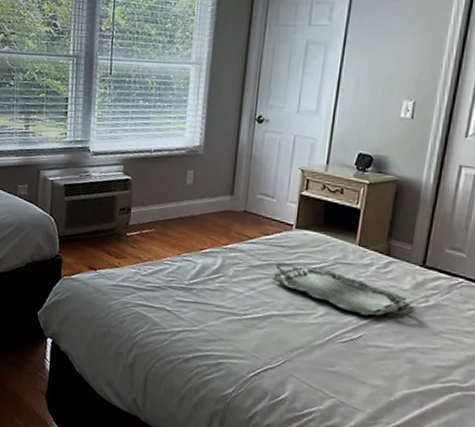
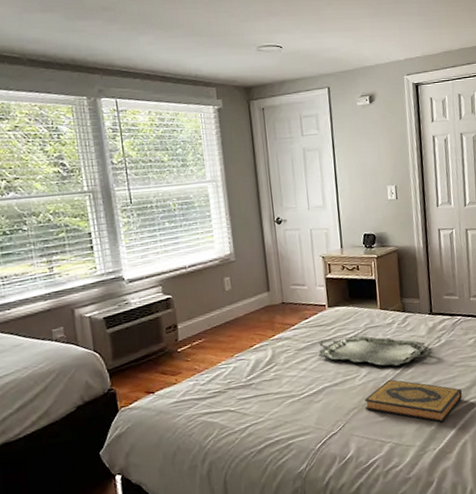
hardback book: none [314,327,442,397] -> present [364,379,462,423]

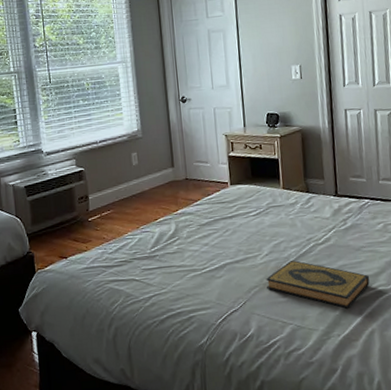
serving tray: present [319,335,432,366] -> none [221,213,337,247]

